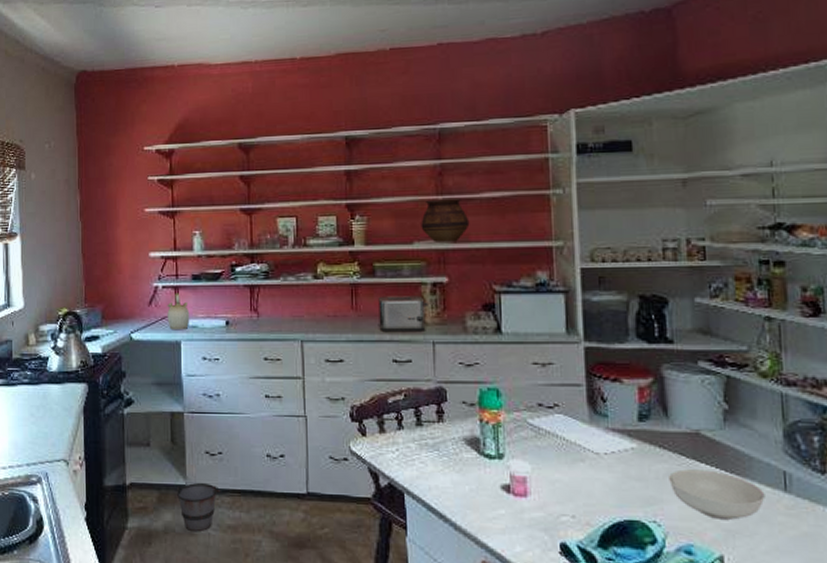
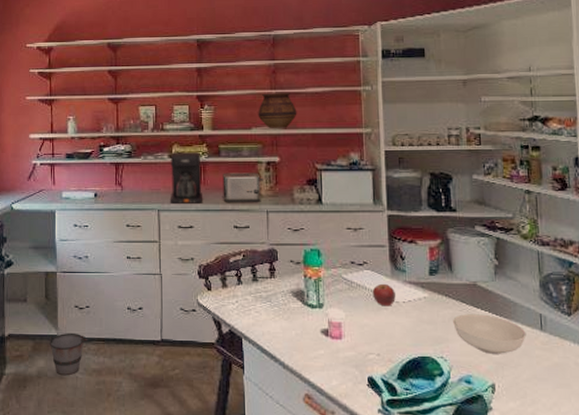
jug: present [167,293,190,330] -> none [44,169,64,201]
coffee maker: none [315,272,354,333] -> present [169,152,202,204]
fruit: none [565,430,595,459] -> present [372,283,396,306]

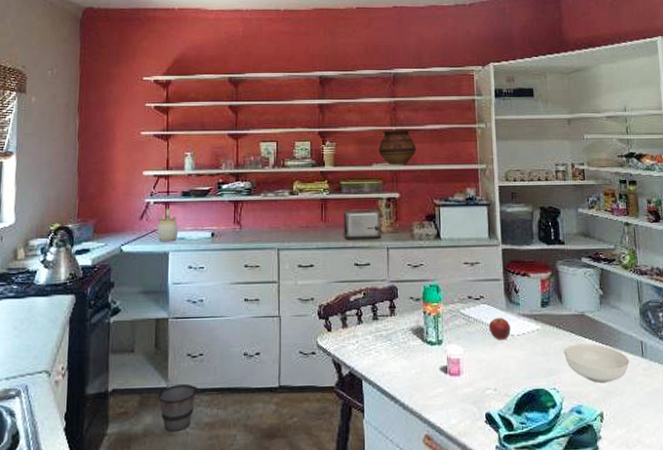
jug: none [44,169,64,201] -> present [157,208,179,242]
coffee maker: present [169,152,202,204] -> none [290,189,323,242]

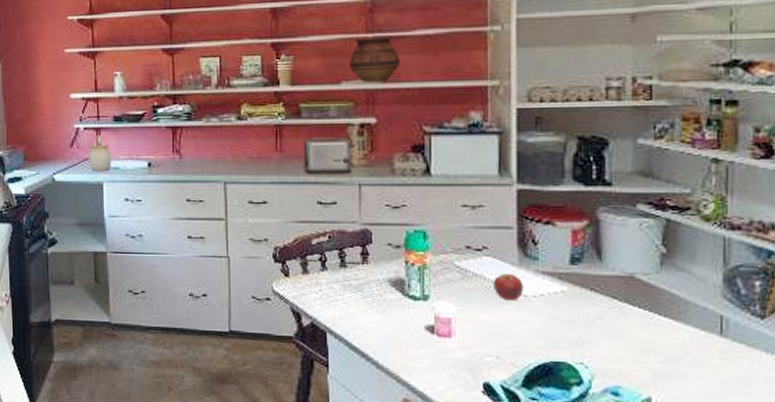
bucket: present [157,383,201,432] -> none [100,319,144,367]
bowl: present [564,344,630,383] -> none [599,312,699,362]

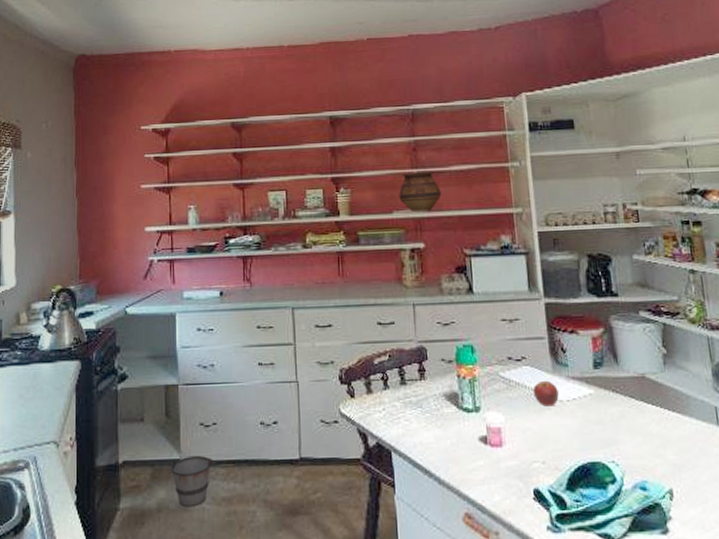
jug: present [89,134,112,172] -> none [162,266,185,303]
bucket: none [100,319,144,367] -> present [170,455,216,508]
toaster: present [302,137,355,175] -> none [361,261,408,297]

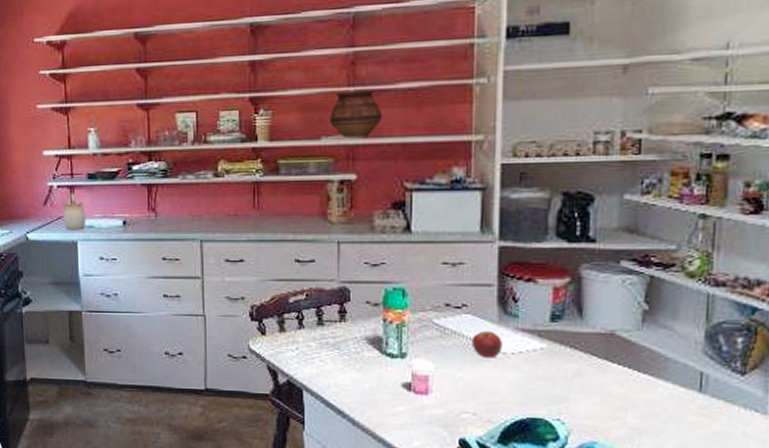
jug: none [162,266,185,303] -> present [62,192,86,230]
bucket: present [170,455,216,508] -> none [75,378,120,424]

